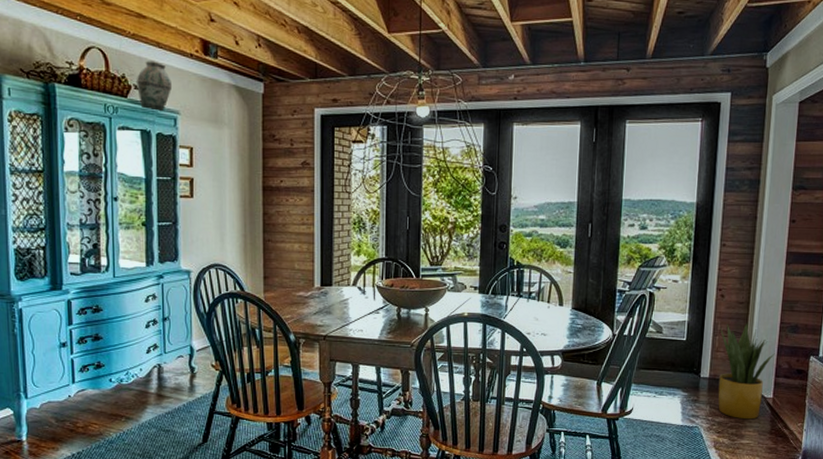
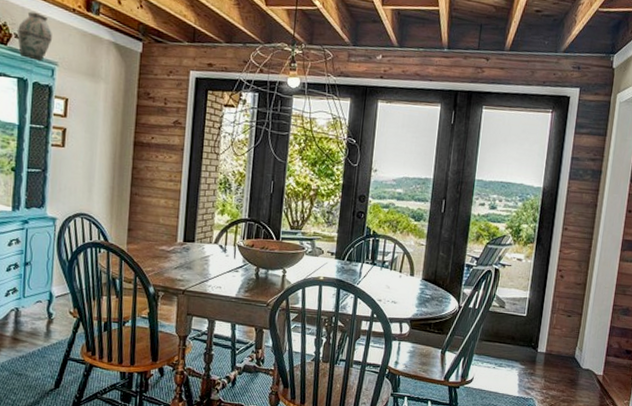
planter: present [717,322,775,420] -> none [552,302,607,395]

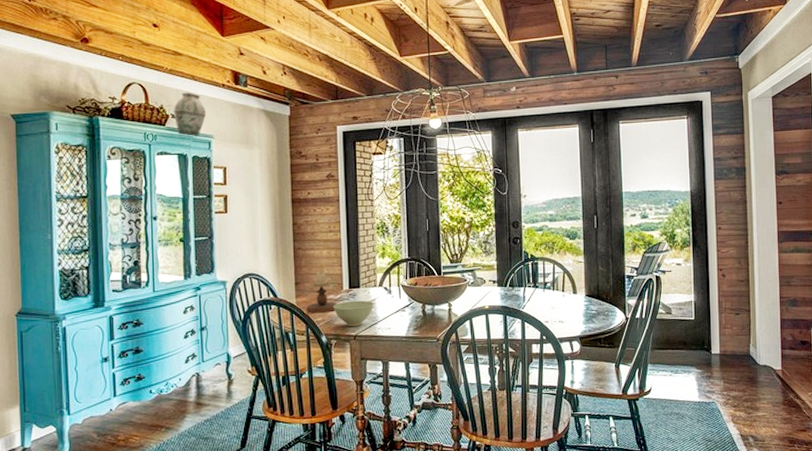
candlestick: none [138,219,169,264] -> present [308,271,337,313]
bowl: none [165,254,208,282] -> present [333,300,375,327]

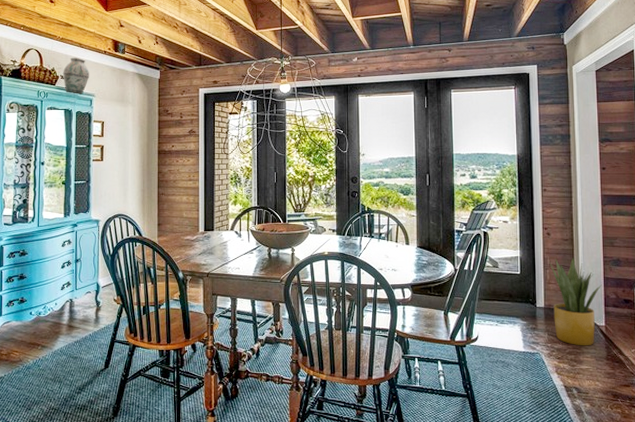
candlestick: present [308,271,337,313] -> none [168,214,193,252]
bowl: present [333,300,375,327] -> none [190,242,226,265]
planter: none [724,298,779,392] -> present [549,256,602,346]

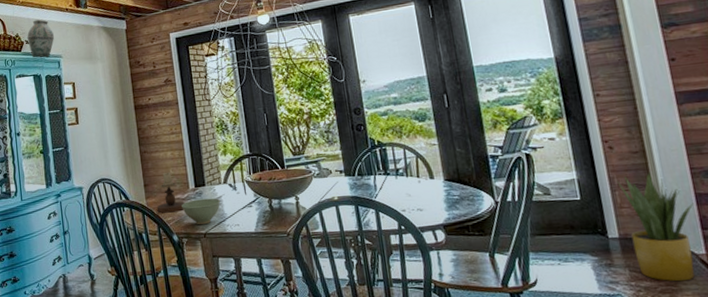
candlestick: none [168,214,193,252] -> present [157,171,185,214]
bowl: none [190,242,226,265] -> present [181,198,221,225]

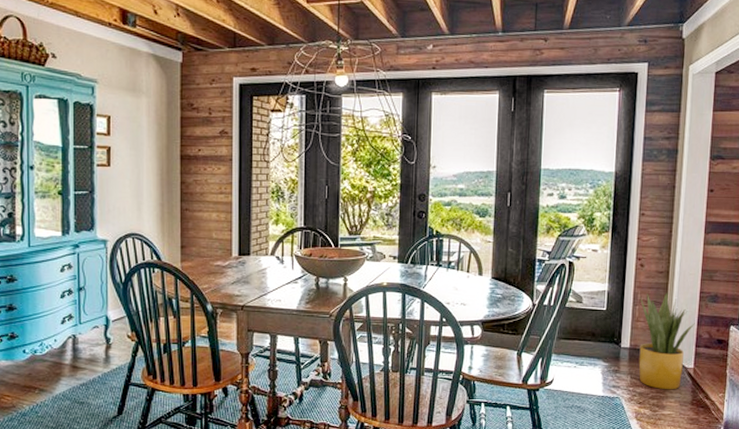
vase: present [26,19,54,58] -> none [53,29,89,81]
candlestick: present [157,171,185,214] -> none [193,235,225,280]
bowl: present [181,198,221,225] -> none [221,269,265,297]

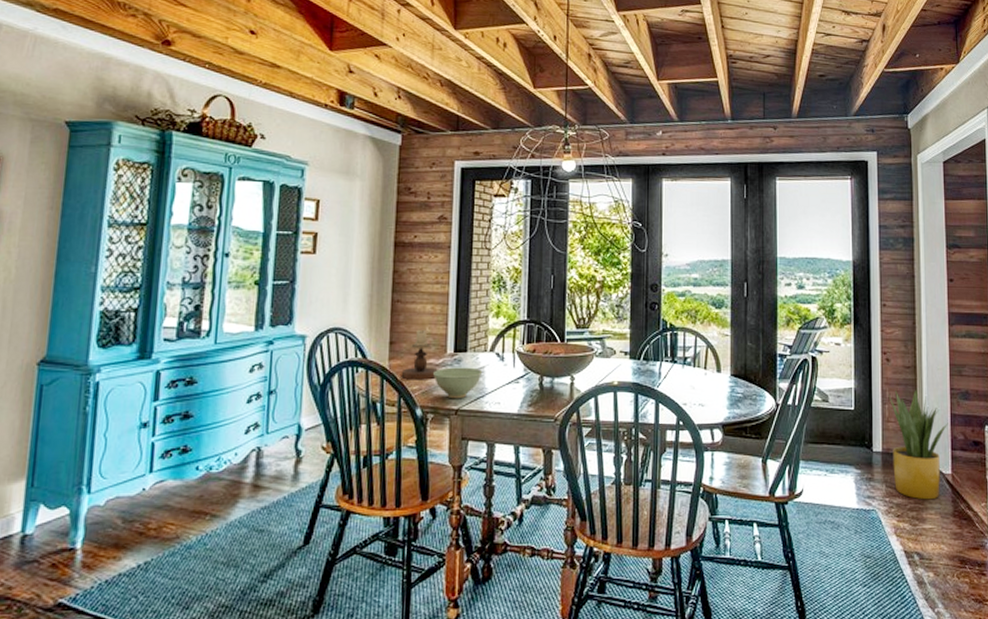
candlestick: none [193,235,225,280] -> present [402,329,438,380]
bowl: none [221,269,265,297] -> present [433,367,483,399]

